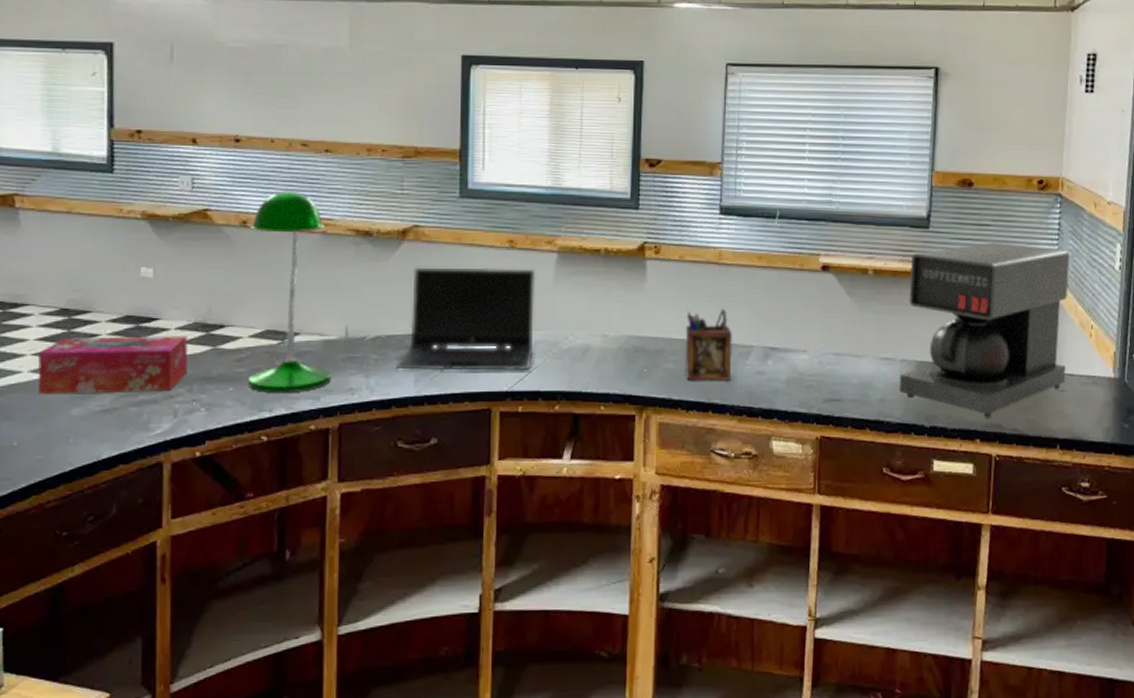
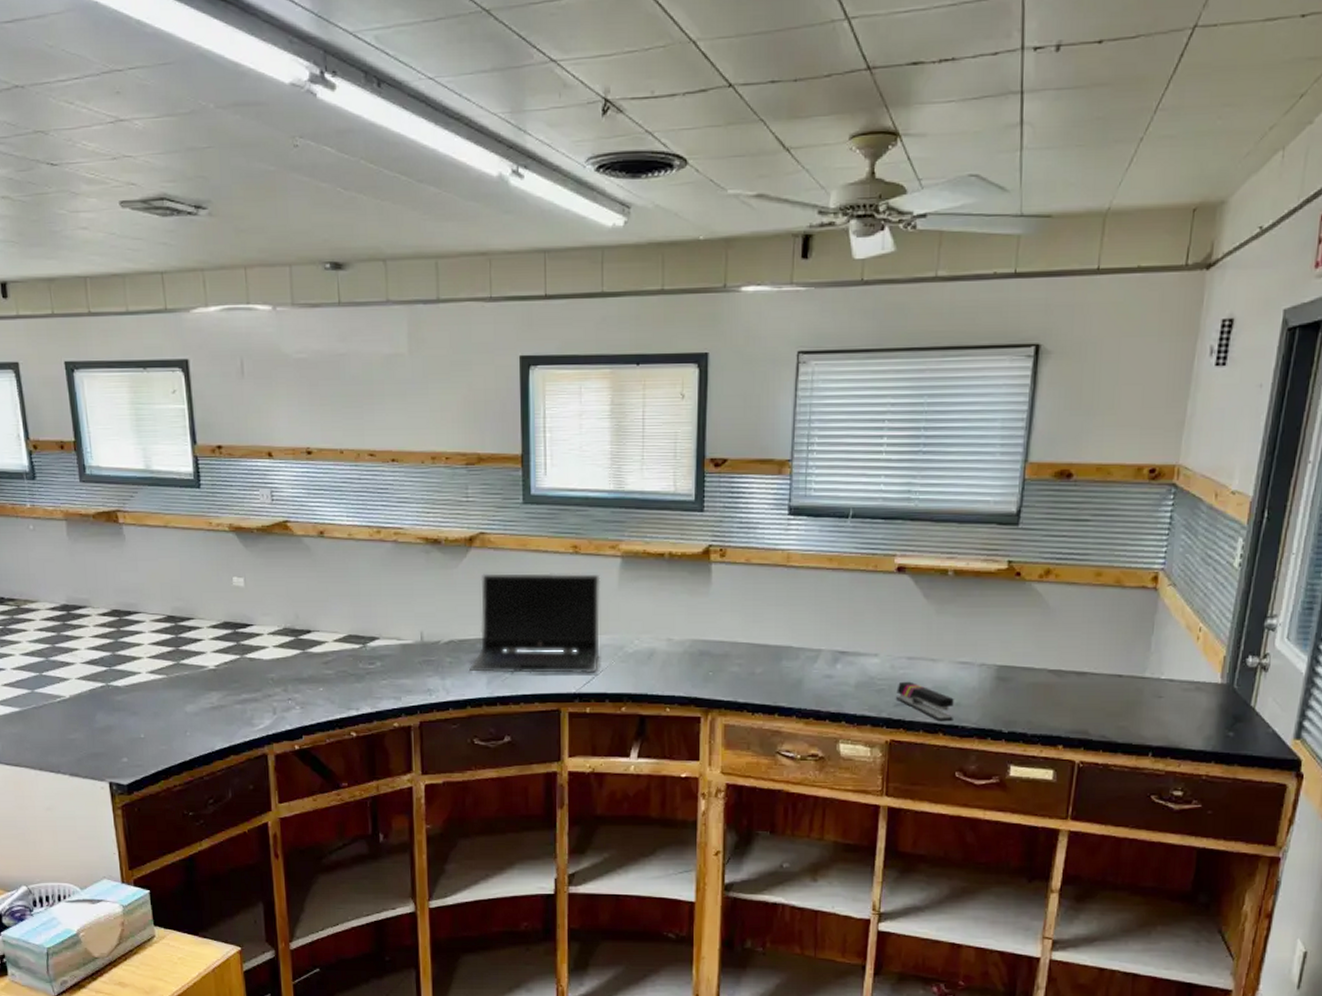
tissue box: present [38,336,188,395] -> none [153,640,282,693]
desk lamp: present [247,191,331,393] -> none [327,501,410,693]
desk organizer: present [685,308,733,381] -> none [751,612,801,684]
stapler: none [825,377,879,417] -> present [896,681,954,722]
coffee maker: present [899,242,1070,418] -> none [977,538,1181,724]

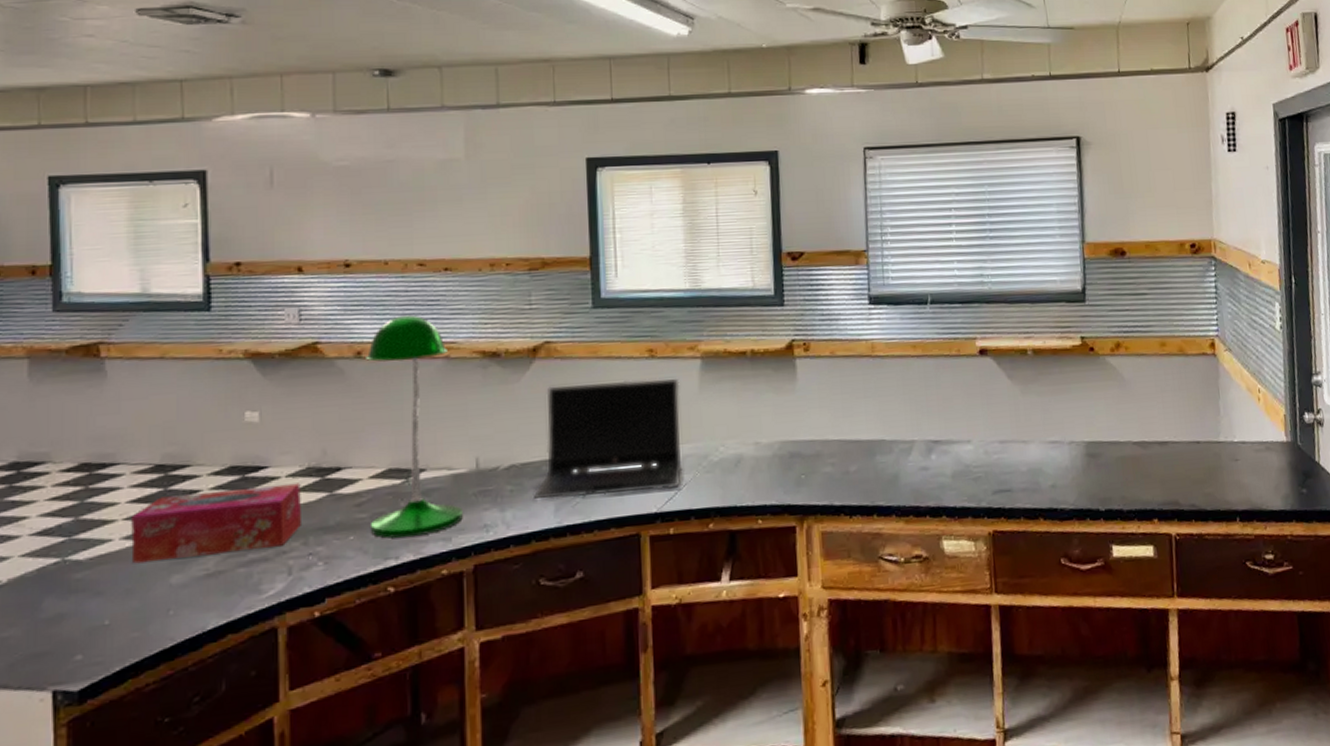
tissue box: none [153,640,282,693] -> present [131,483,303,564]
desk lamp: none [327,501,410,693] -> present [366,315,463,539]
stapler: present [896,681,954,722] -> none [993,466,1051,506]

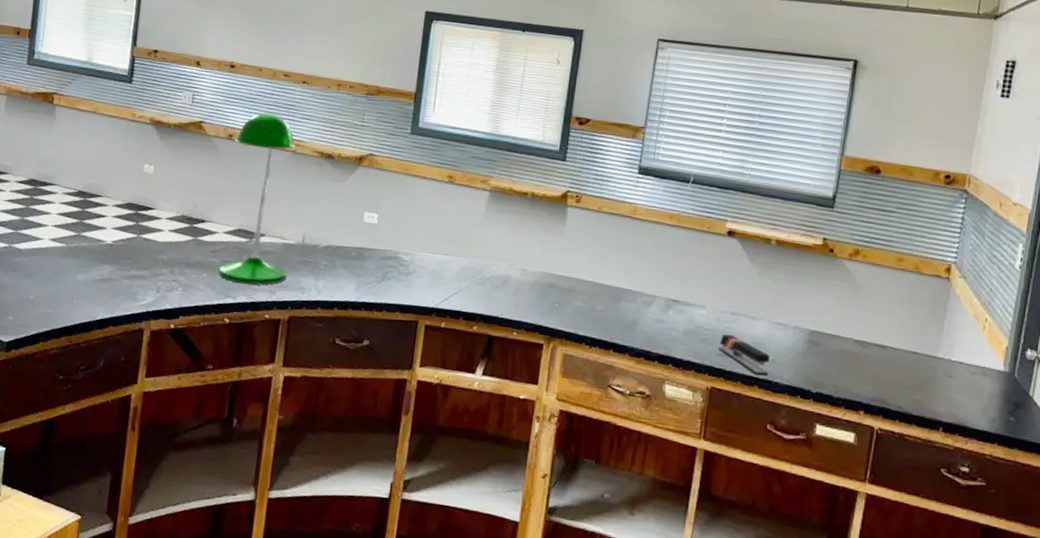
tissue box: present [131,483,303,564] -> none [54,215,175,270]
laptop computer: present [532,378,683,500] -> none [341,190,469,292]
stapler: none [993,466,1051,506] -> present [719,334,770,376]

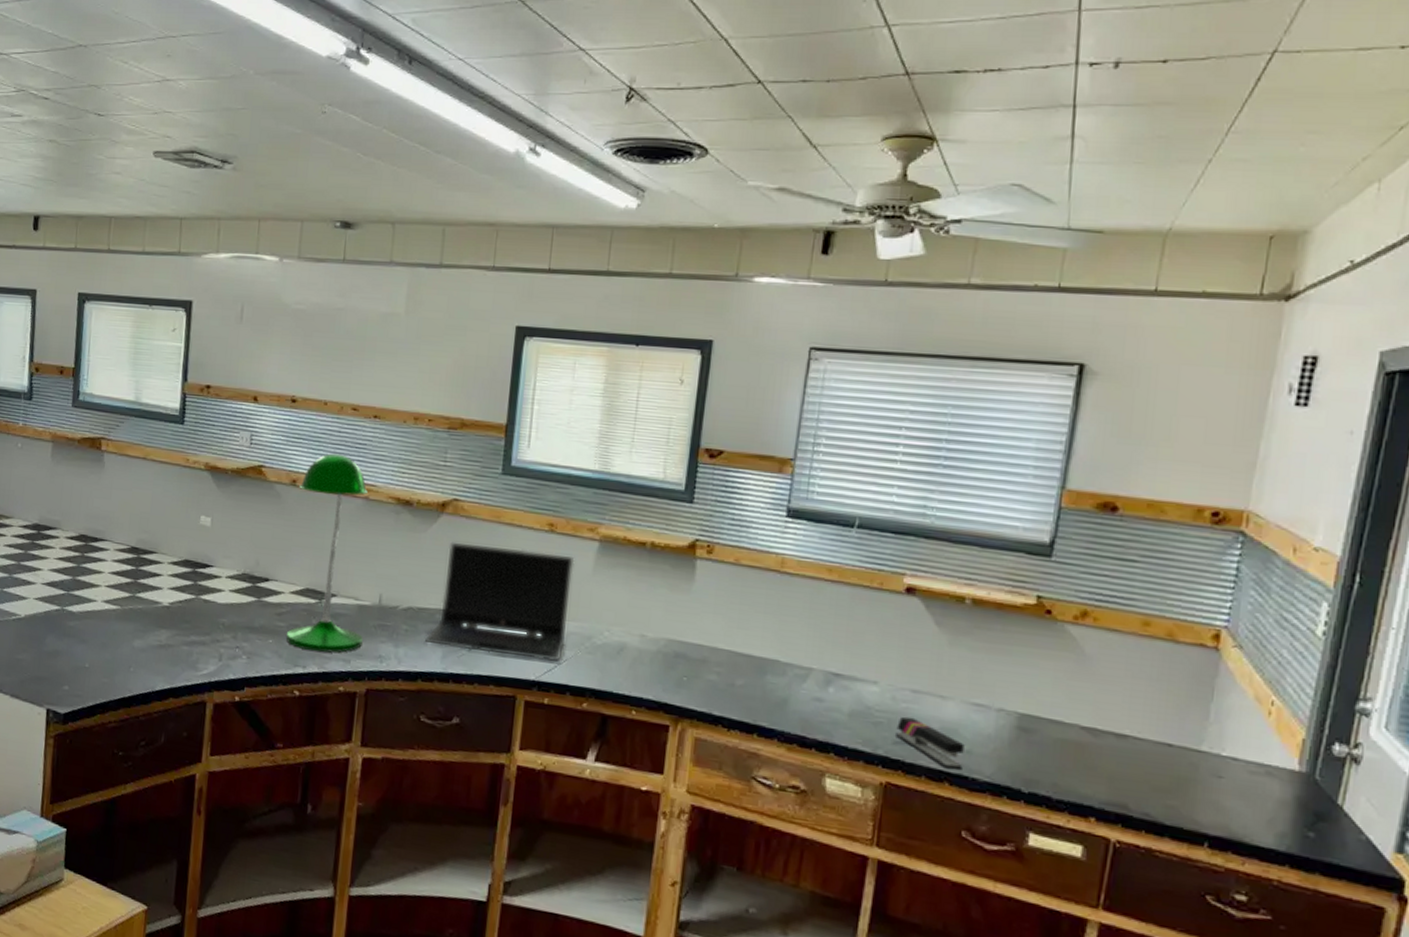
laptop computer: none [341,190,469,292] -> present [424,541,575,662]

